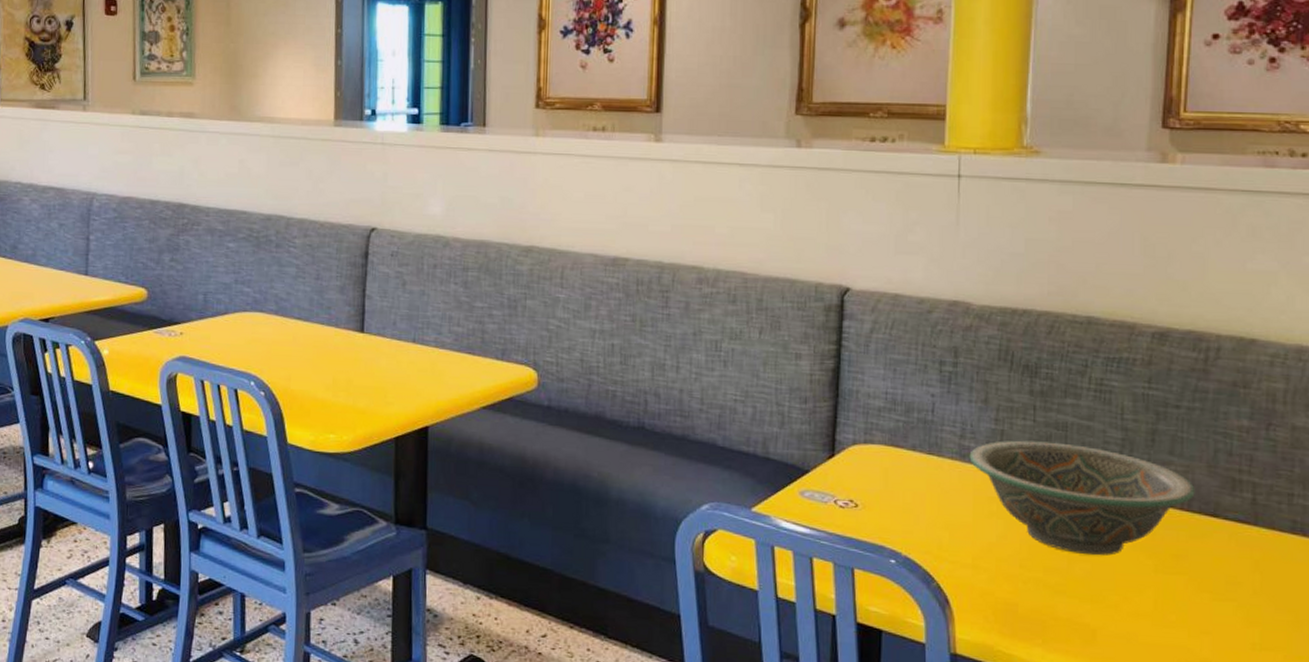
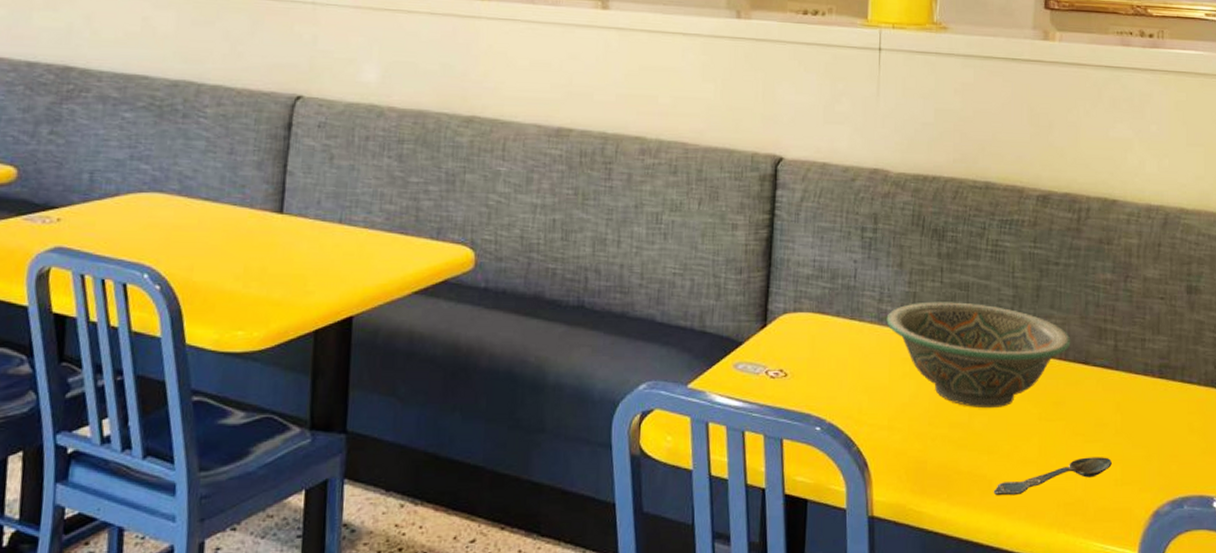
spoon: none [1097,616,1248,649] -> present [993,457,1112,496]

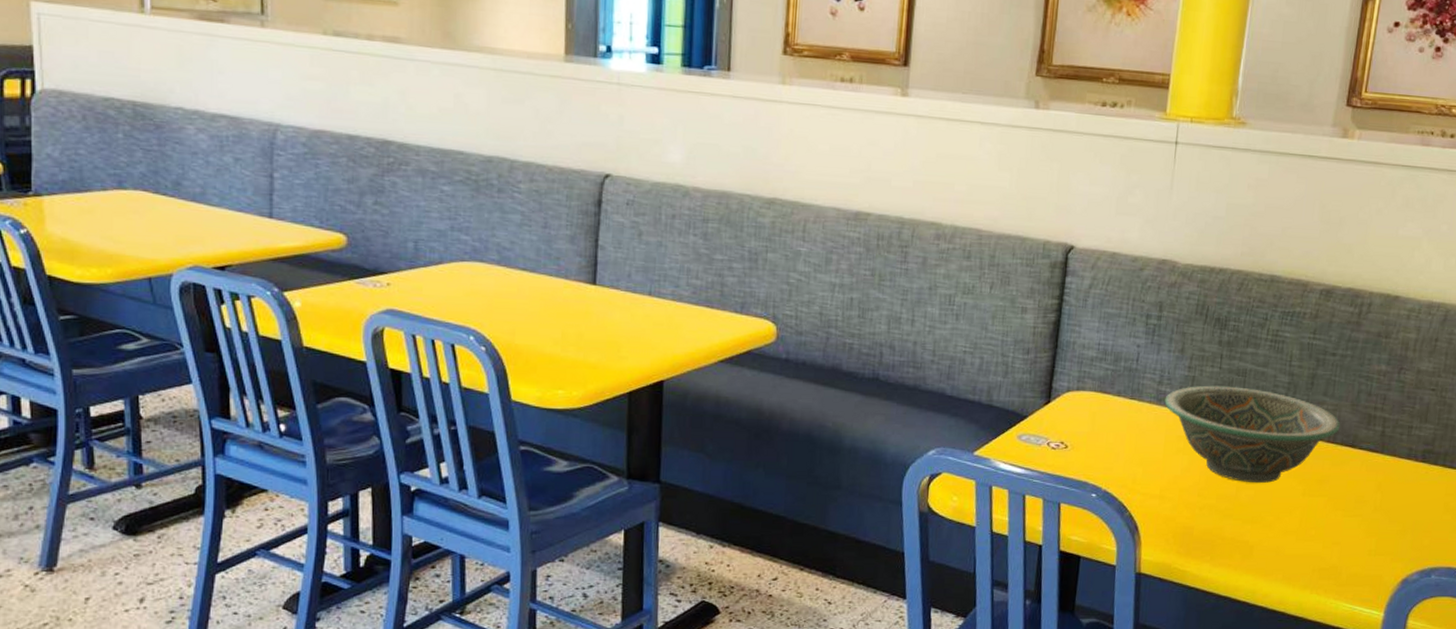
spoon: present [993,457,1112,496] -> none [1253,529,1368,560]

